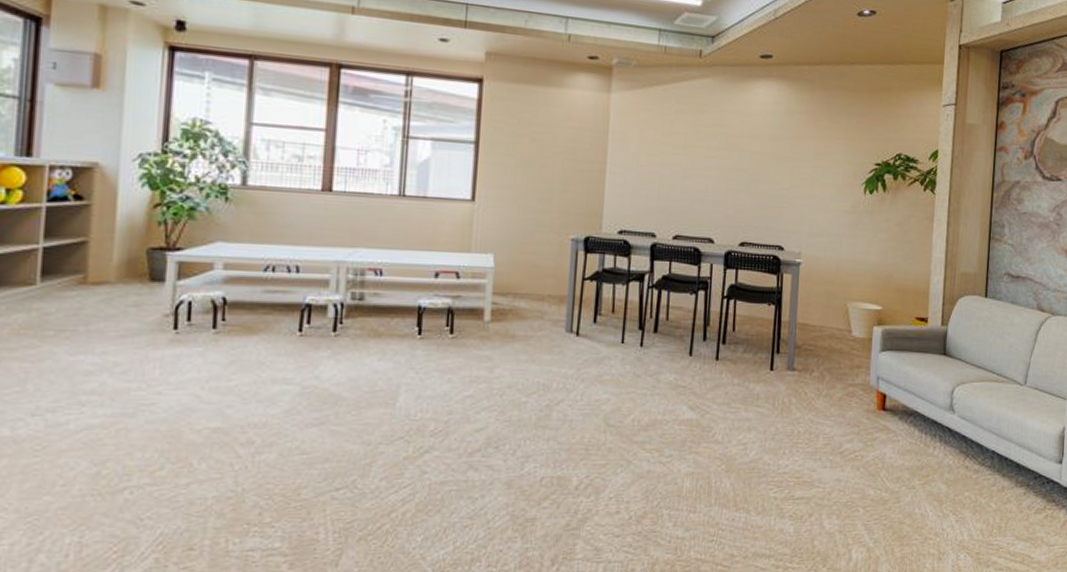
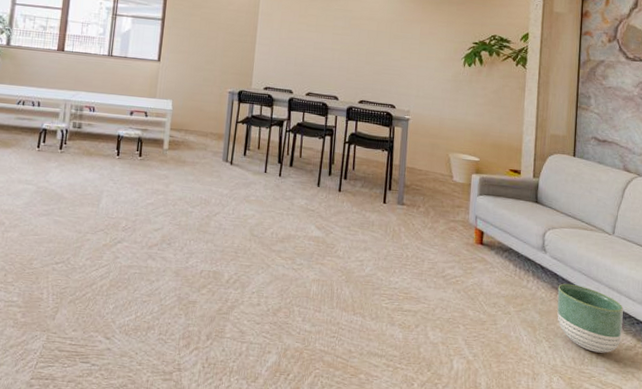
planter: none [965,446,1034,521] -> present [557,283,623,353]

